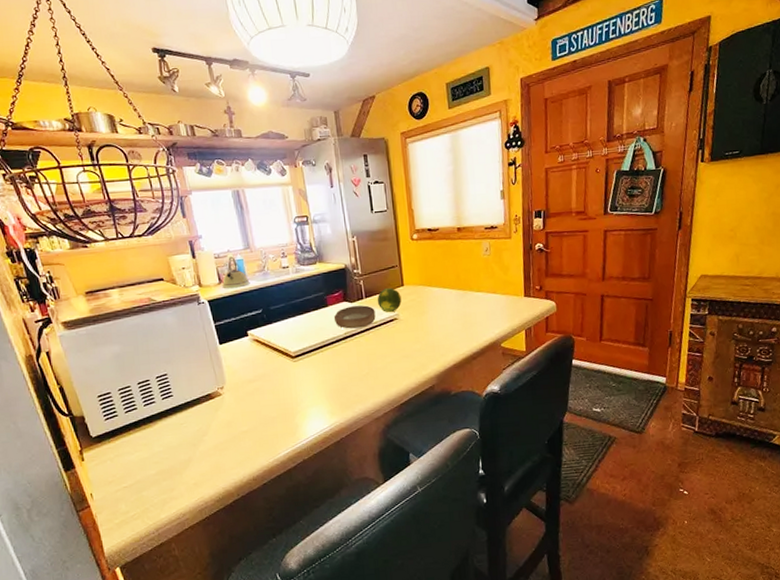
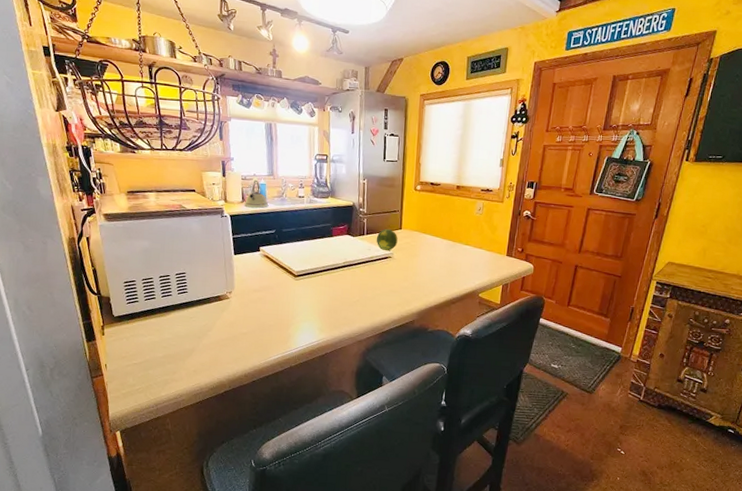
bowl: present [333,305,376,329] -> none [336,240,373,260]

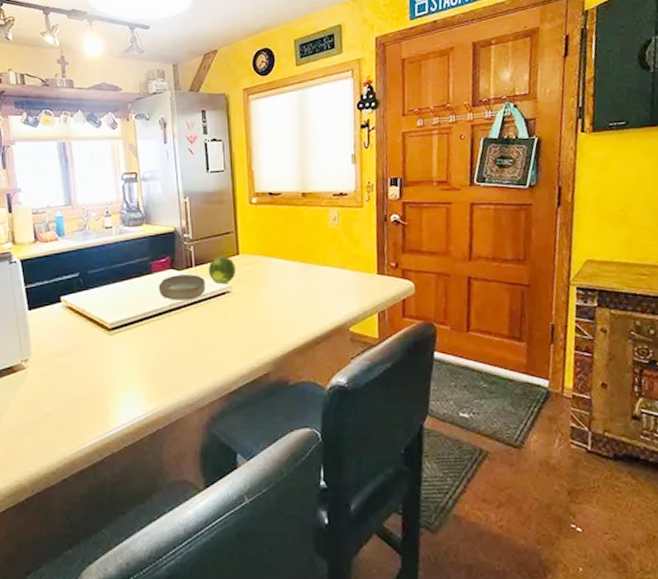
kettle: present [245,180,269,209] -> none [38,212,69,248]
bowl: none [336,240,373,260] -> present [158,274,206,301]

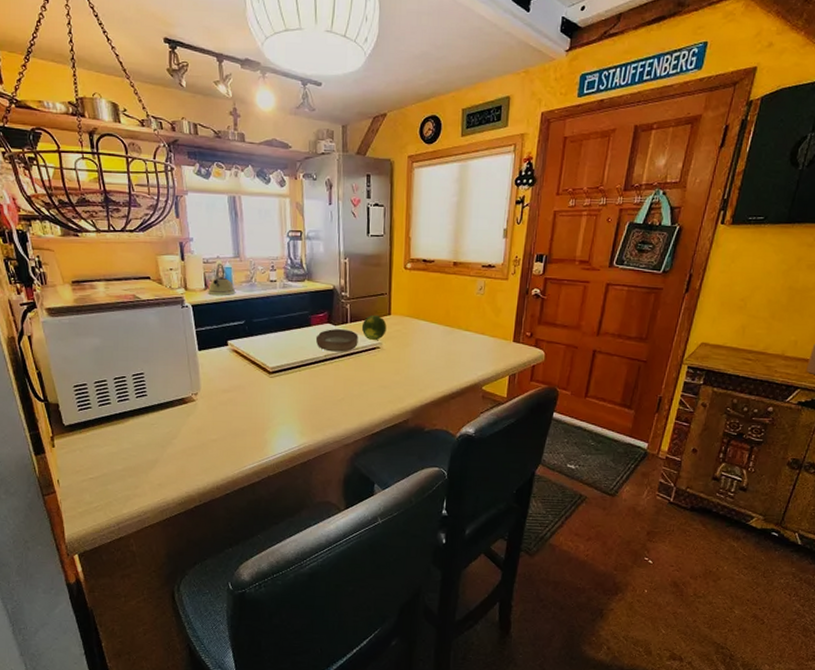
kettle: none [38,212,69,248] -> present [208,263,236,296]

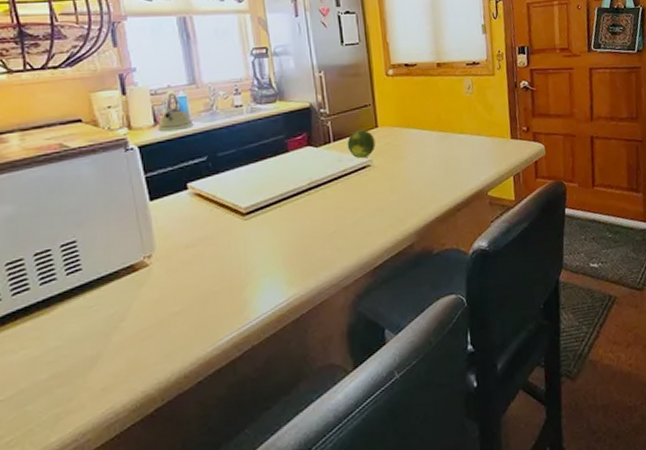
bowl: present [315,329,358,352] -> none [295,150,345,179]

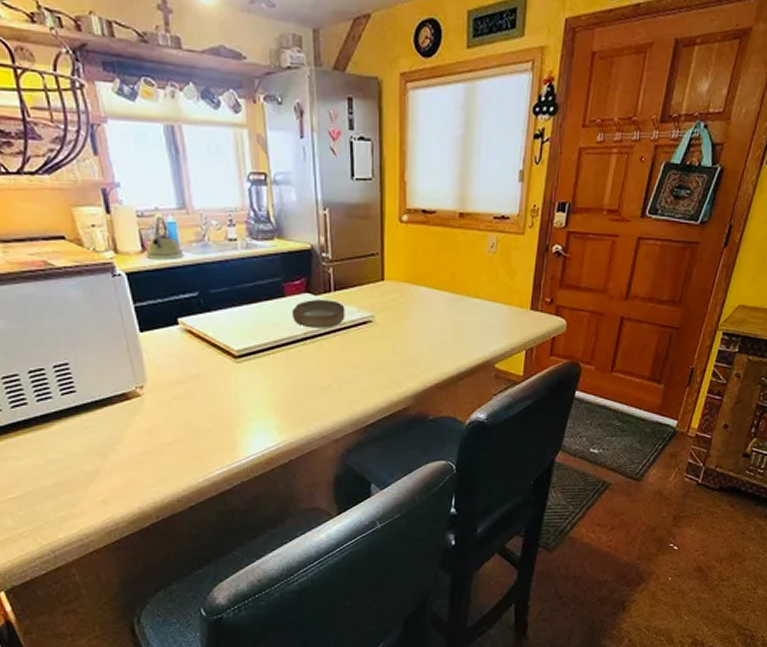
bowl: none [295,150,345,179] -> present [291,300,345,328]
fruit: present [347,129,376,158] -> none [348,280,380,312]

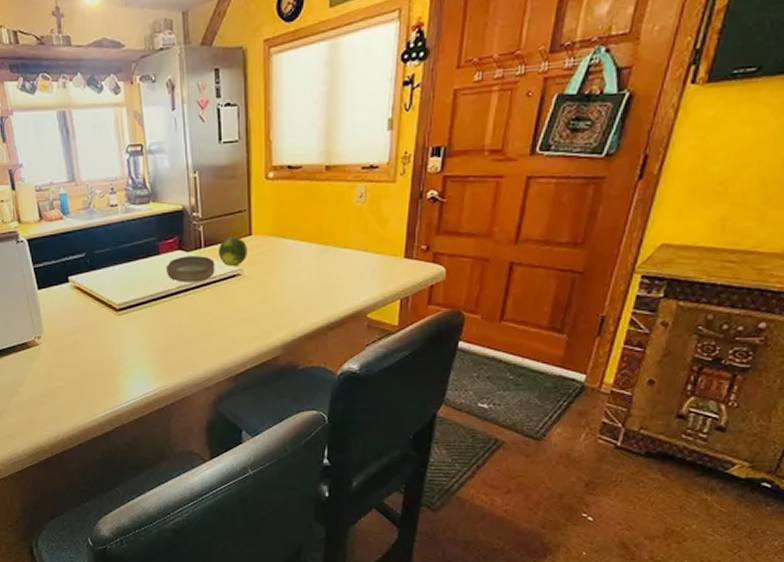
kettle: present [146,216,184,261] -> none [43,190,74,228]
fruit: none [348,280,380,312] -> present [218,236,248,266]

